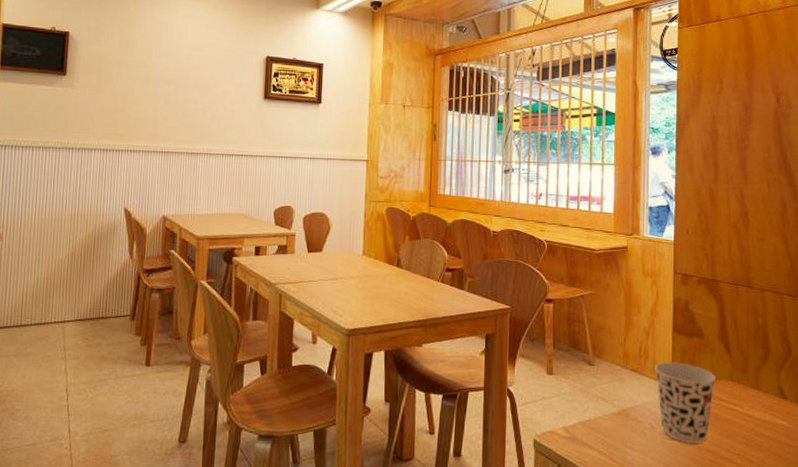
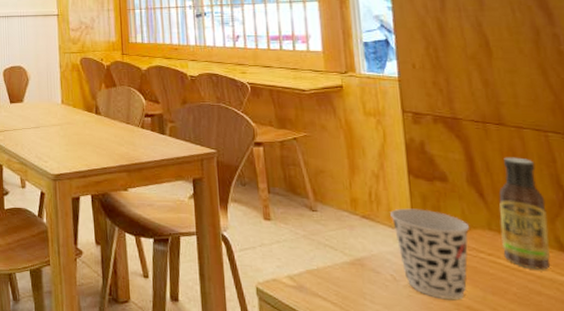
sauce bottle: none [739,316,775,415] -> present [498,157,551,270]

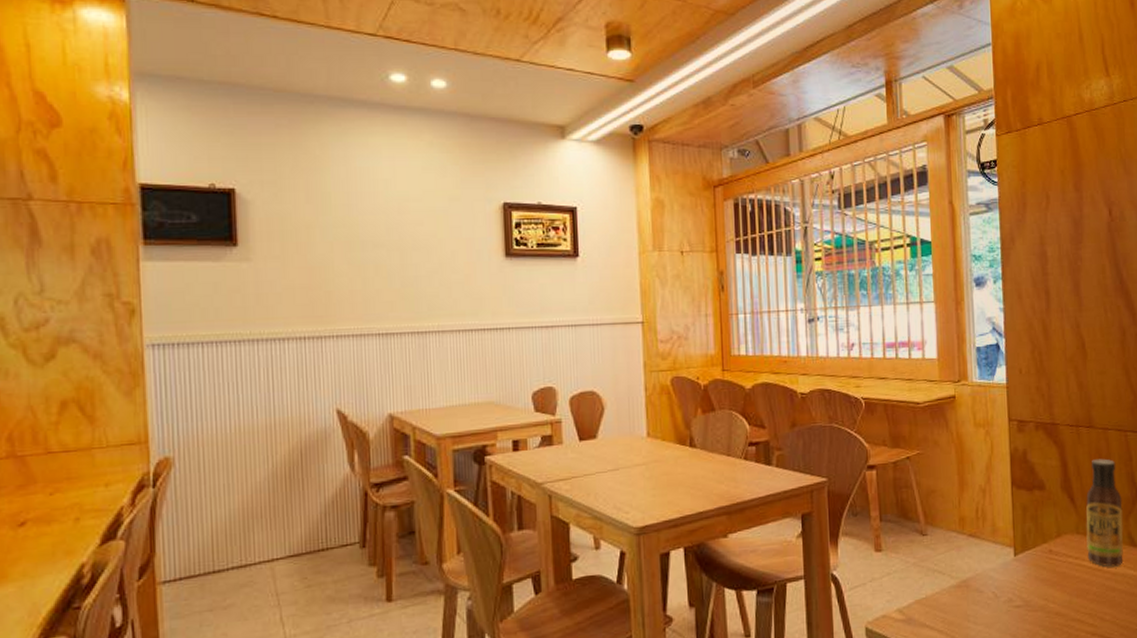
cup: present [390,208,470,299] -> none [994,520,1062,609]

